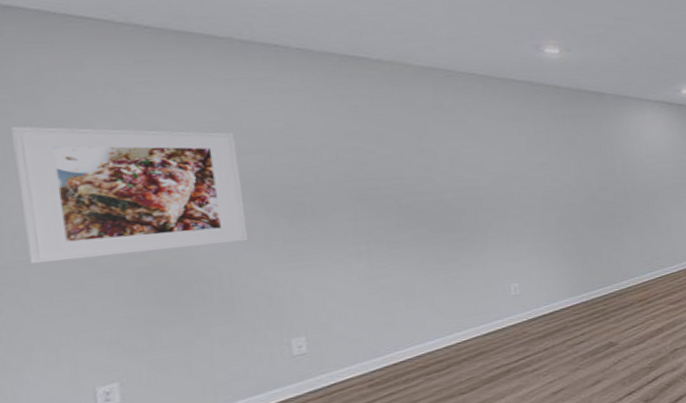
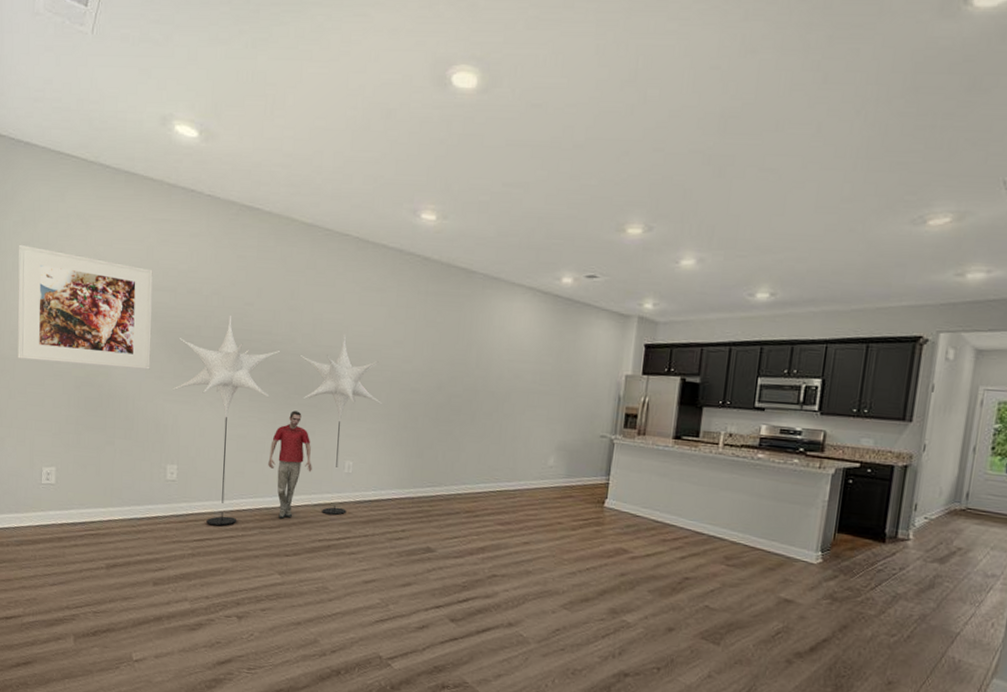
floor lamp: none [283,165,538,389] -> present [173,315,382,526]

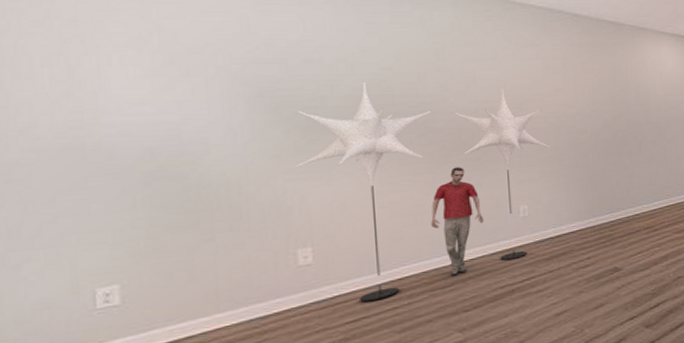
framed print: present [17,244,153,370] -> none [24,23,260,162]

